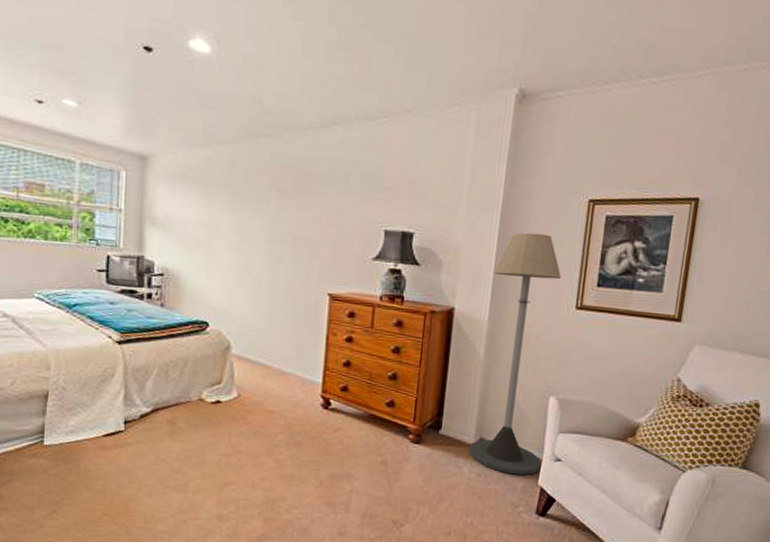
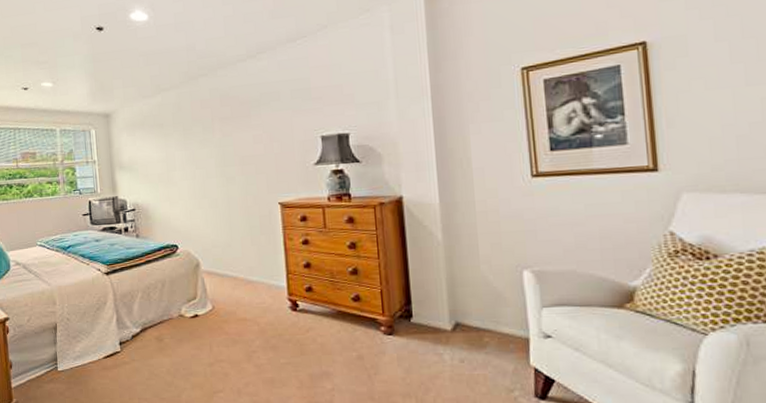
floor lamp: present [468,232,561,475] -> none [435,109,530,357]

